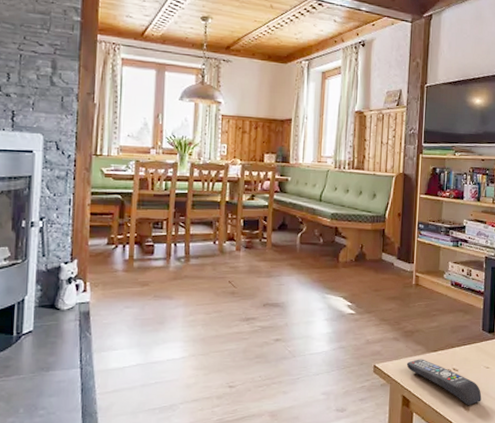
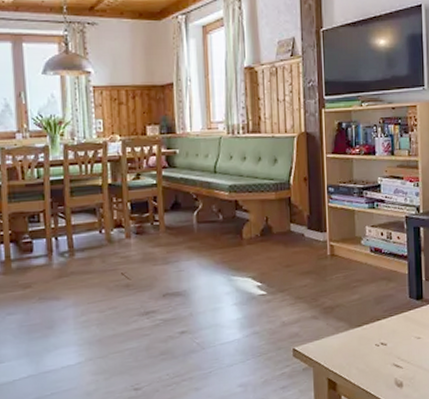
remote control: present [406,359,482,406] -> none [329,336,415,382]

